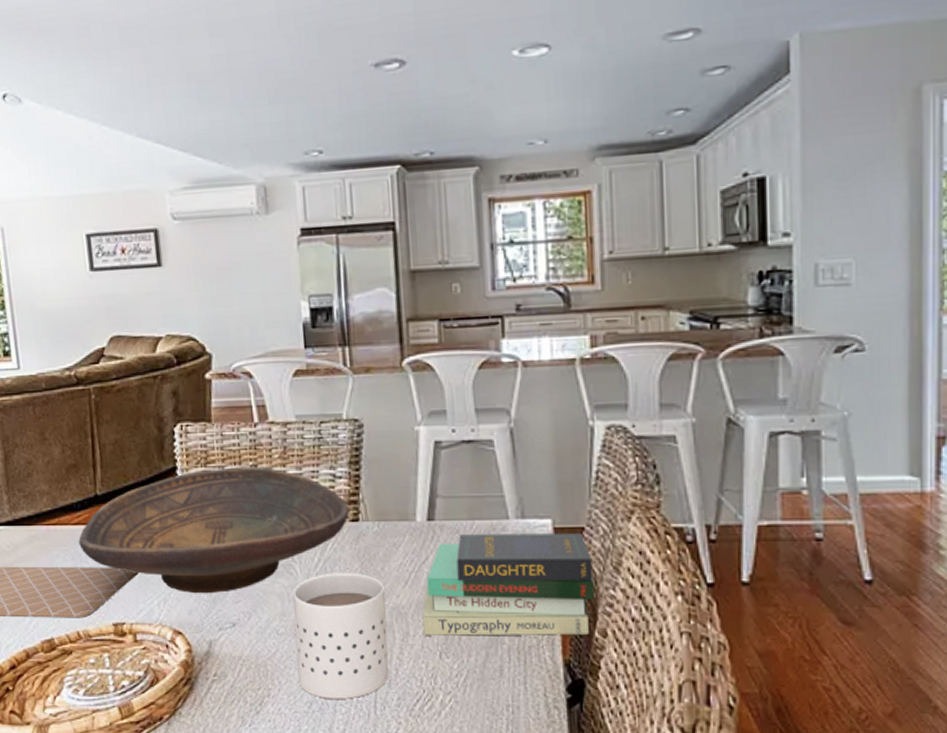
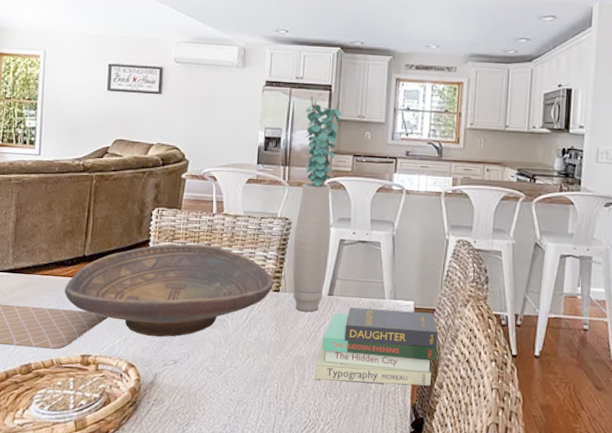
mug: present [292,573,389,699] -> none [219,328,292,424]
vase: none [362,242,423,546] -> present [292,96,343,312]

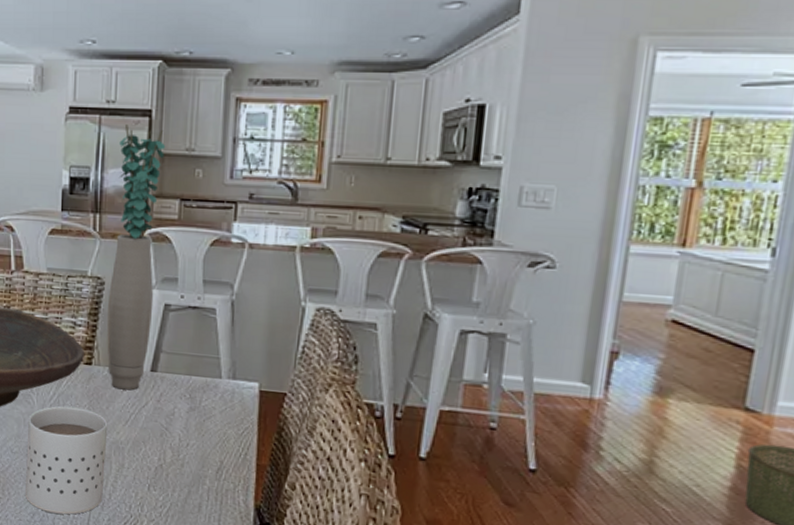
mug: none [219,328,292,424] -> present [26,406,108,515]
books: present [315,307,438,386] -> none [137,386,290,486]

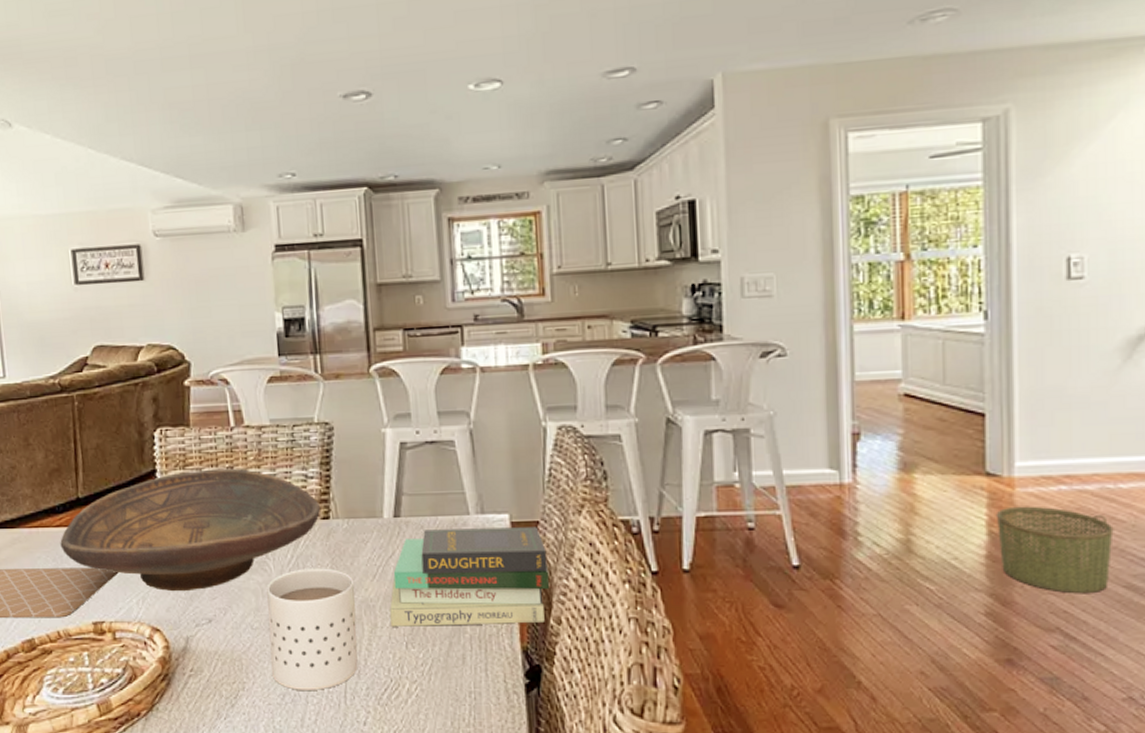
vase: present [107,125,166,390] -> none [332,257,389,542]
books: none [137,386,290,486] -> present [390,527,550,627]

